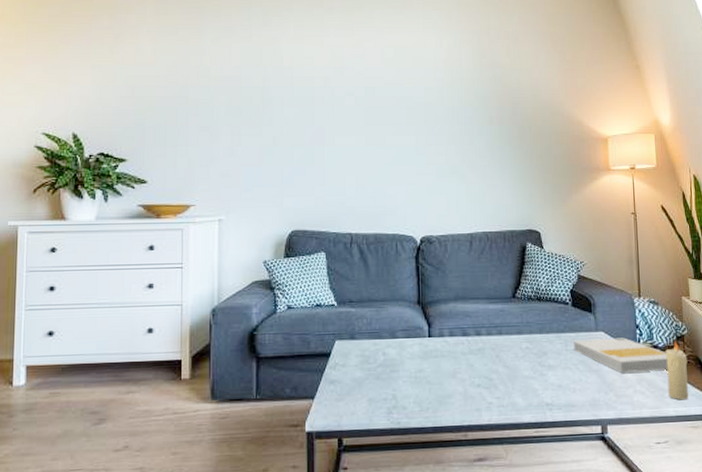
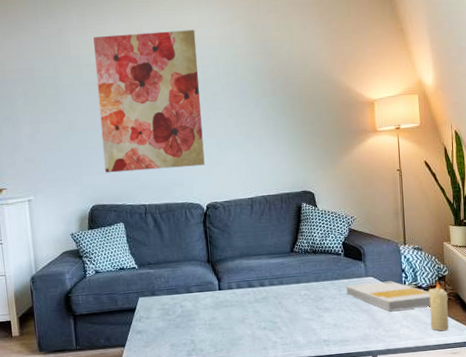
wall art: none [309,48,422,195] -> present [93,29,205,173]

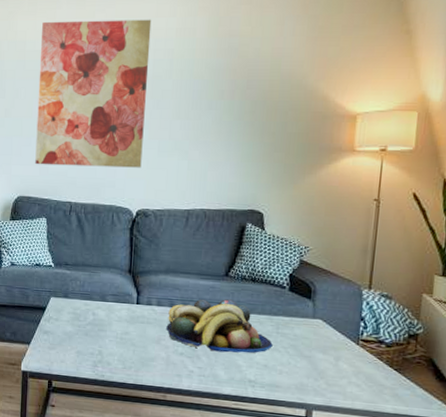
fruit bowl: none [248,272,338,321] -> present [166,299,273,353]
book: present [346,281,431,311] -> none [286,325,394,366]
candle: present [428,281,449,331] -> none [388,338,418,400]

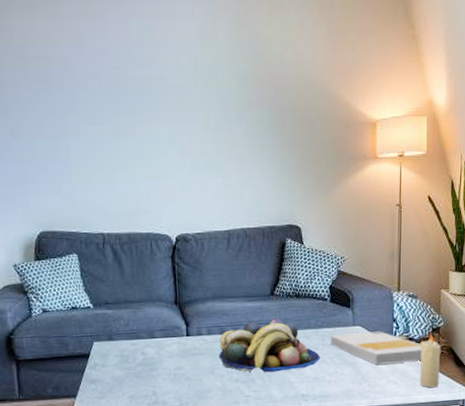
wall art: present [35,19,152,168] -> none [43,20,176,194]
book: none [286,325,394,366] -> present [331,331,422,365]
candle: none [388,338,418,400] -> present [420,332,441,388]

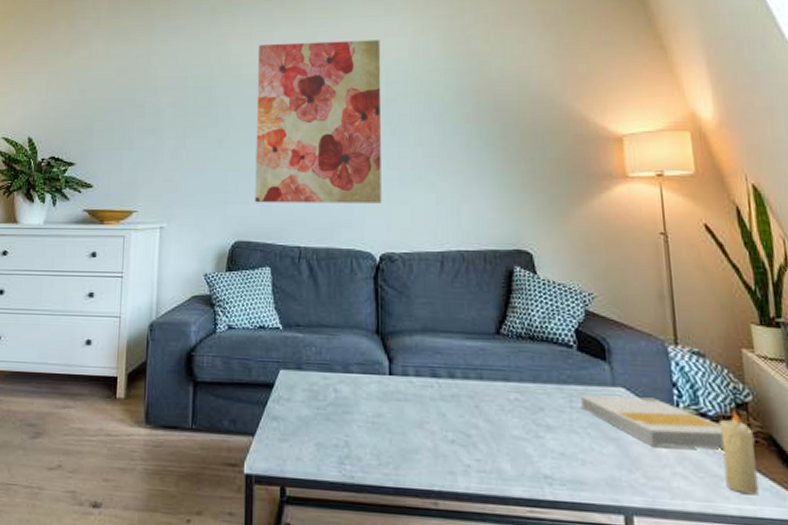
wall art: none [43,20,176,194] -> present [255,39,382,203]
fruit bowl: present [219,318,320,373] -> none [429,364,568,438]

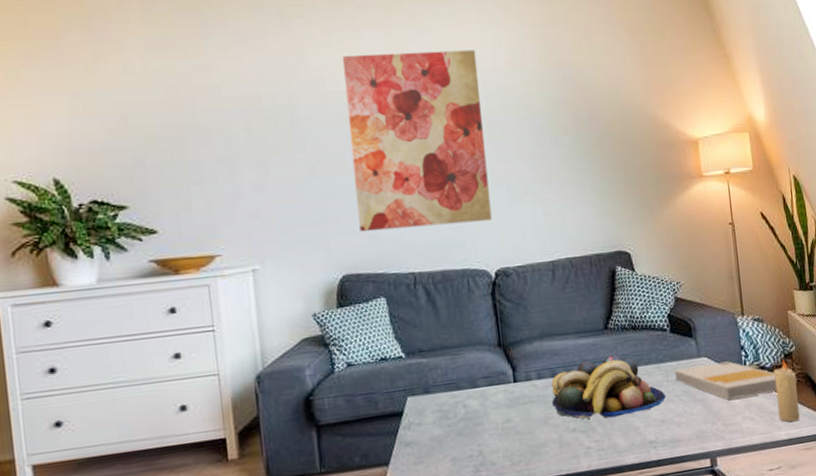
fruit bowl: none [429,364,568,438] -> present [551,354,666,419]

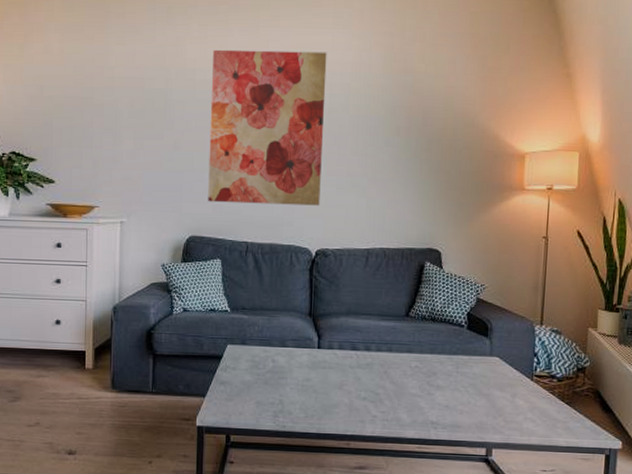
fruit bowl: present [551,354,666,419] -> none [348,340,453,395]
book: present [675,361,777,400] -> none [465,363,565,401]
candle: present [773,359,800,422] -> none [561,372,586,432]

